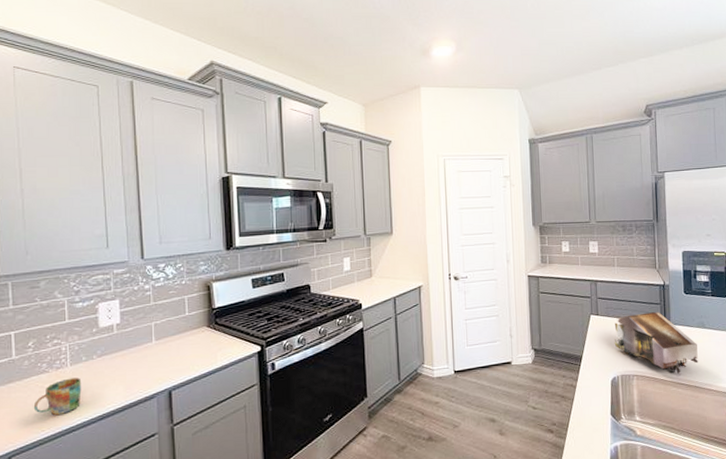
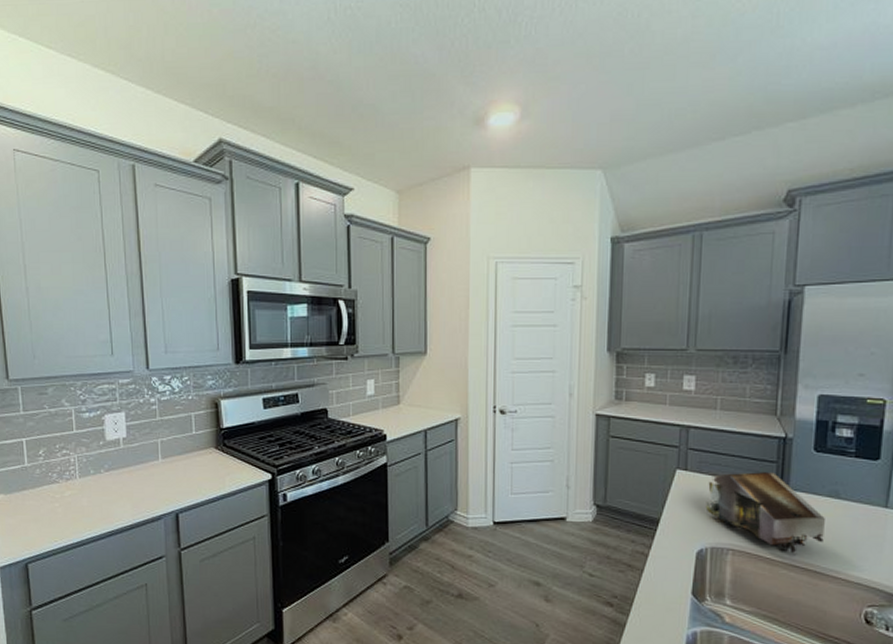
mug: present [33,378,82,415] -> none [46,491,91,527]

